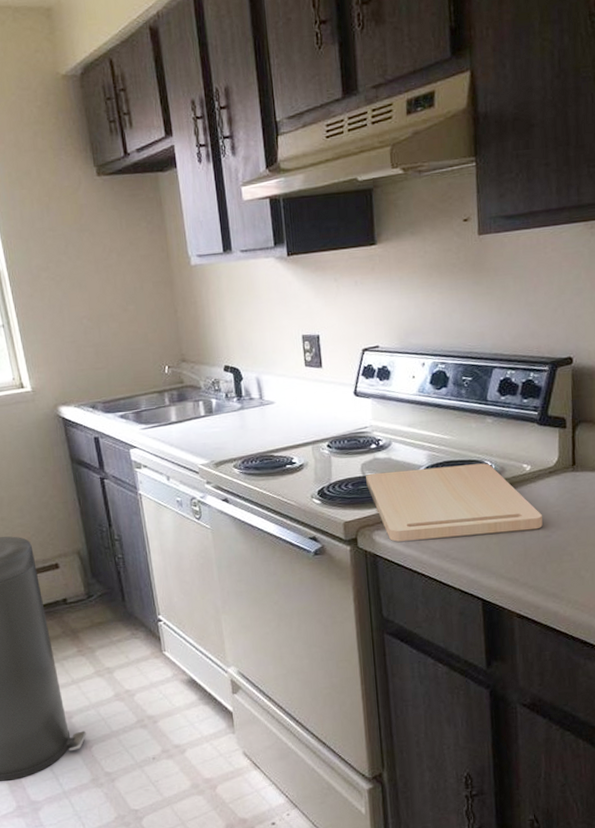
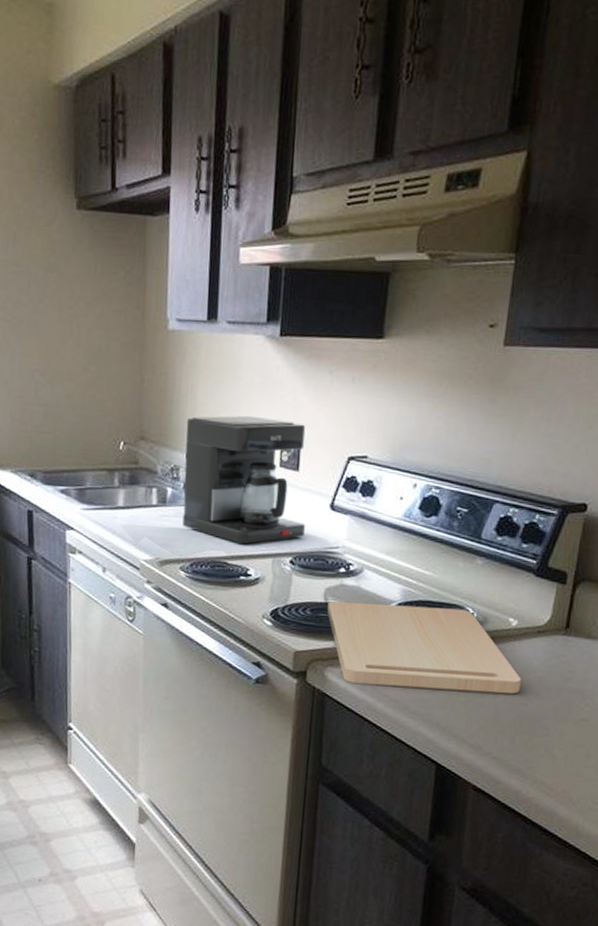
coffee maker: none [219,326,337,437] -> present [182,415,306,544]

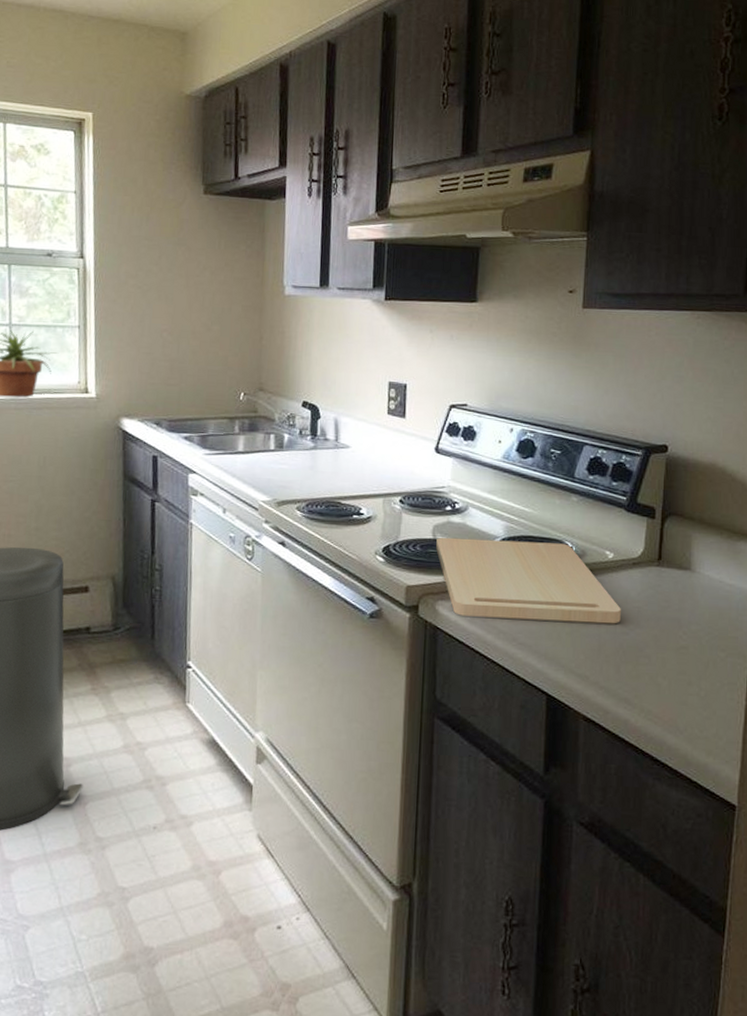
coffee maker: present [182,415,306,544] -> none [299,369,414,485]

